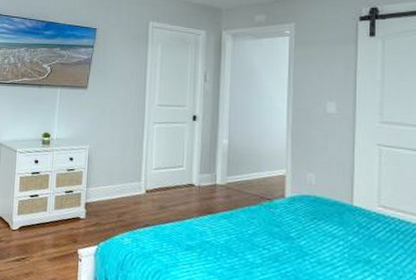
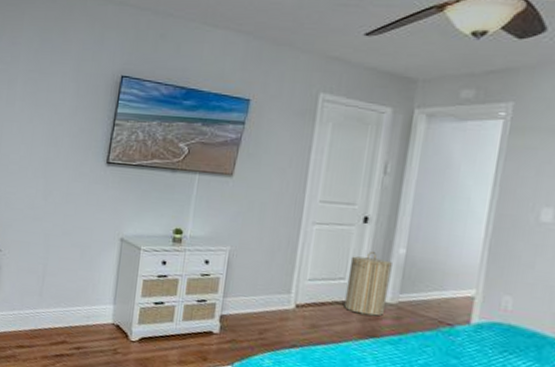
laundry hamper: none [184,142,219,196] -> present [344,250,392,317]

